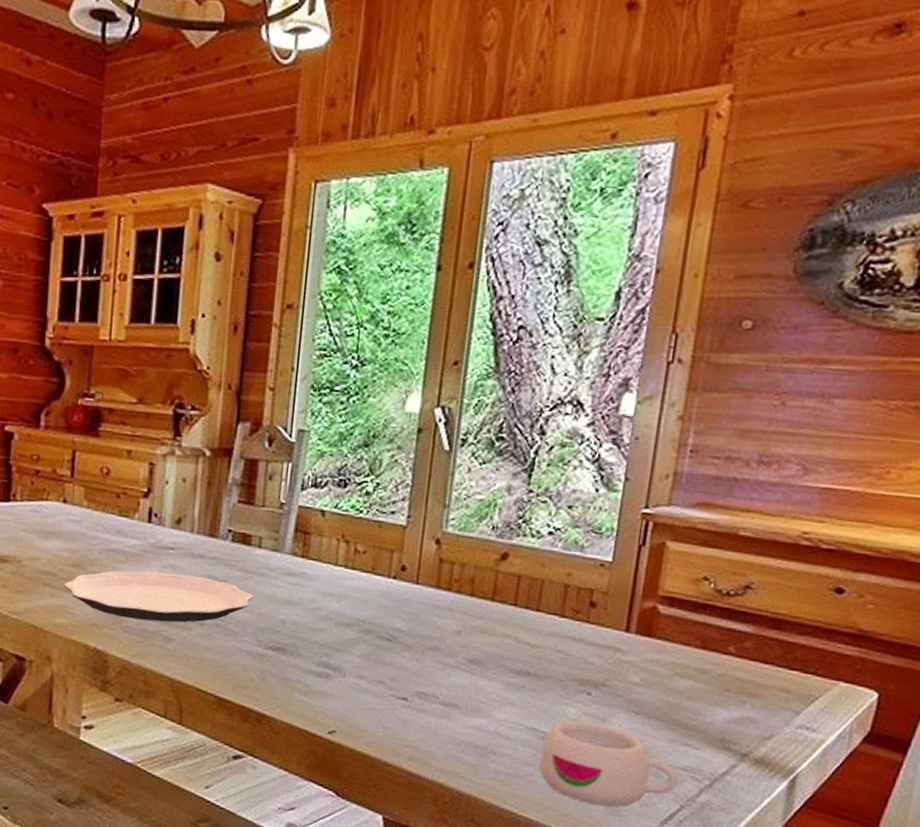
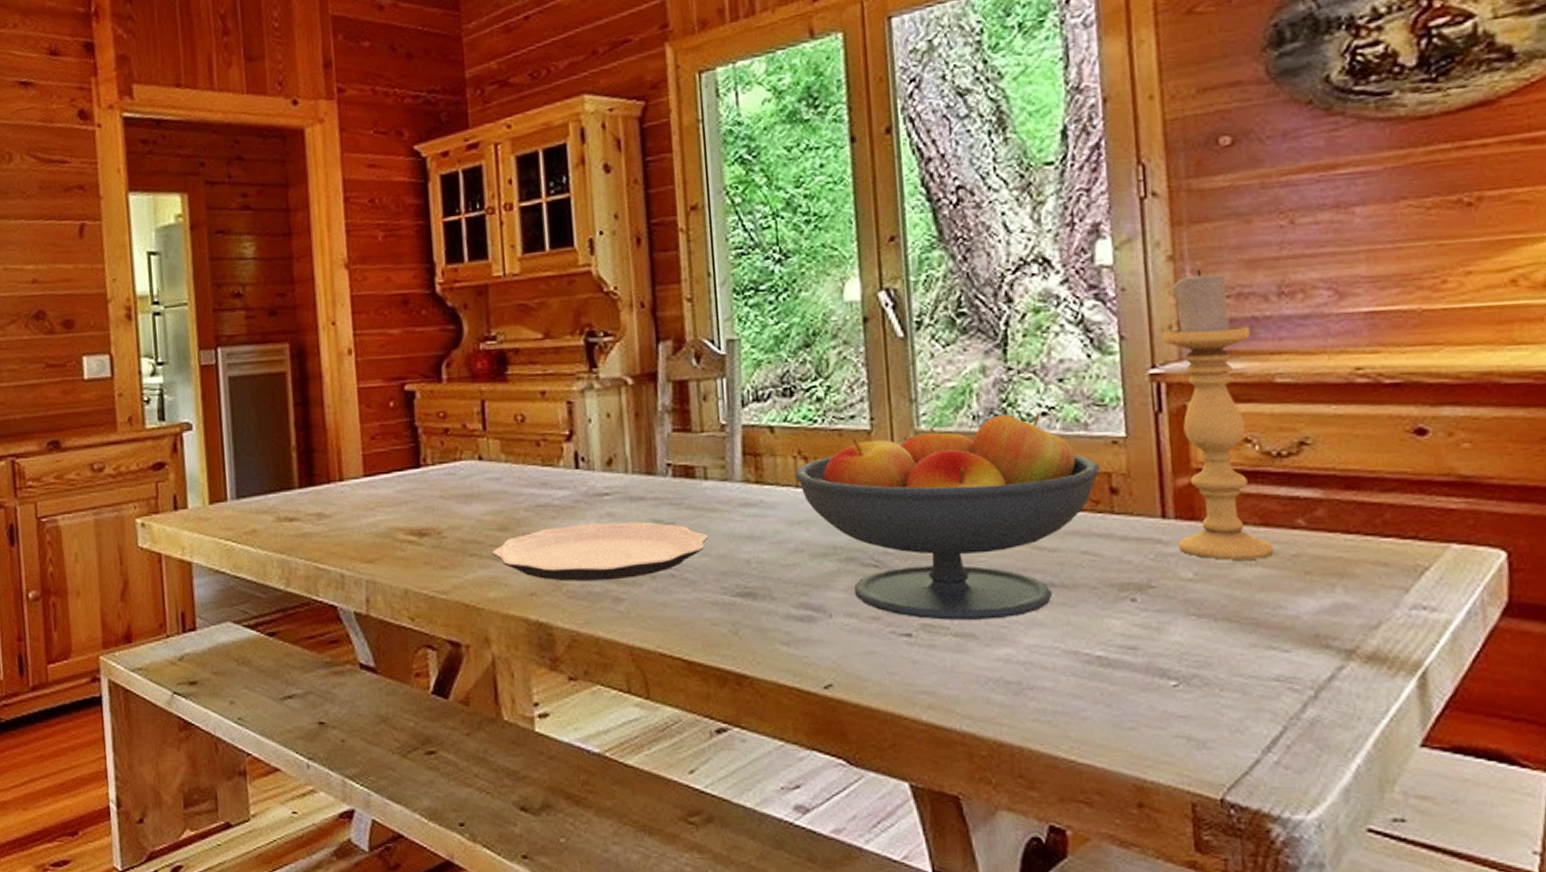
fruit bowl: none [335,528,586,696] -> present [794,413,1099,620]
mug: present [539,720,679,807] -> none [1089,635,1273,739]
candle holder: none [634,431,729,675] -> present [1162,269,1273,560]

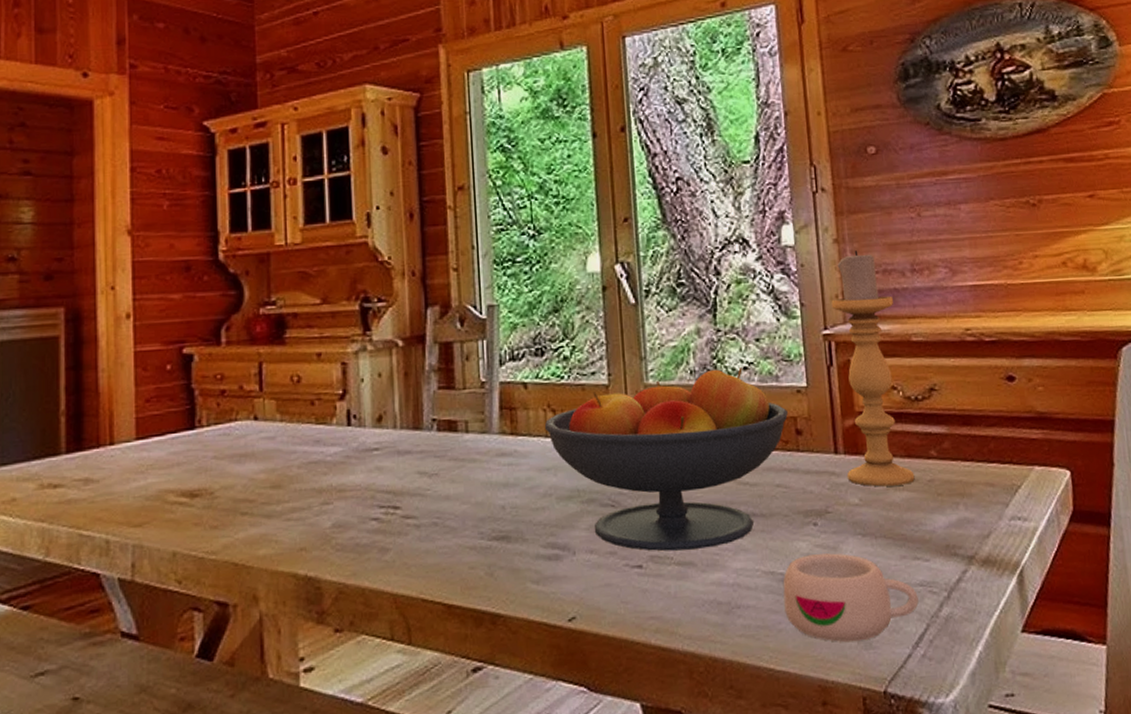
plate: present [491,521,708,581] -> none [263,474,468,535]
mug: none [1089,635,1273,739] -> present [783,553,919,643]

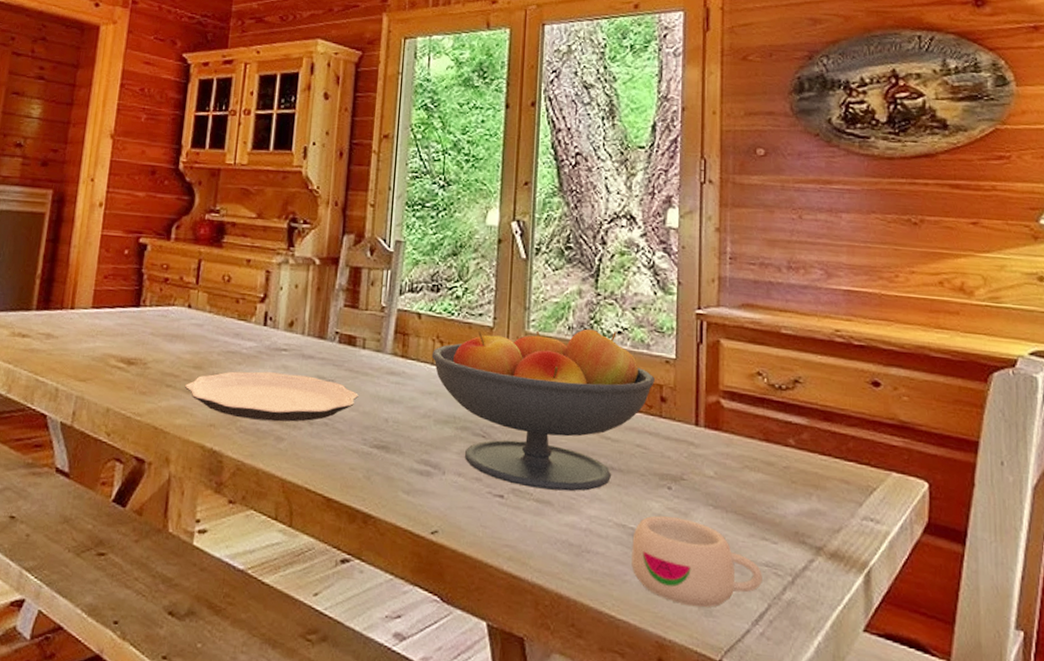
plate: none [263,474,468,535] -> present [184,371,358,422]
candle holder: present [831,250,915,487] -> none [706,241,771,467]

